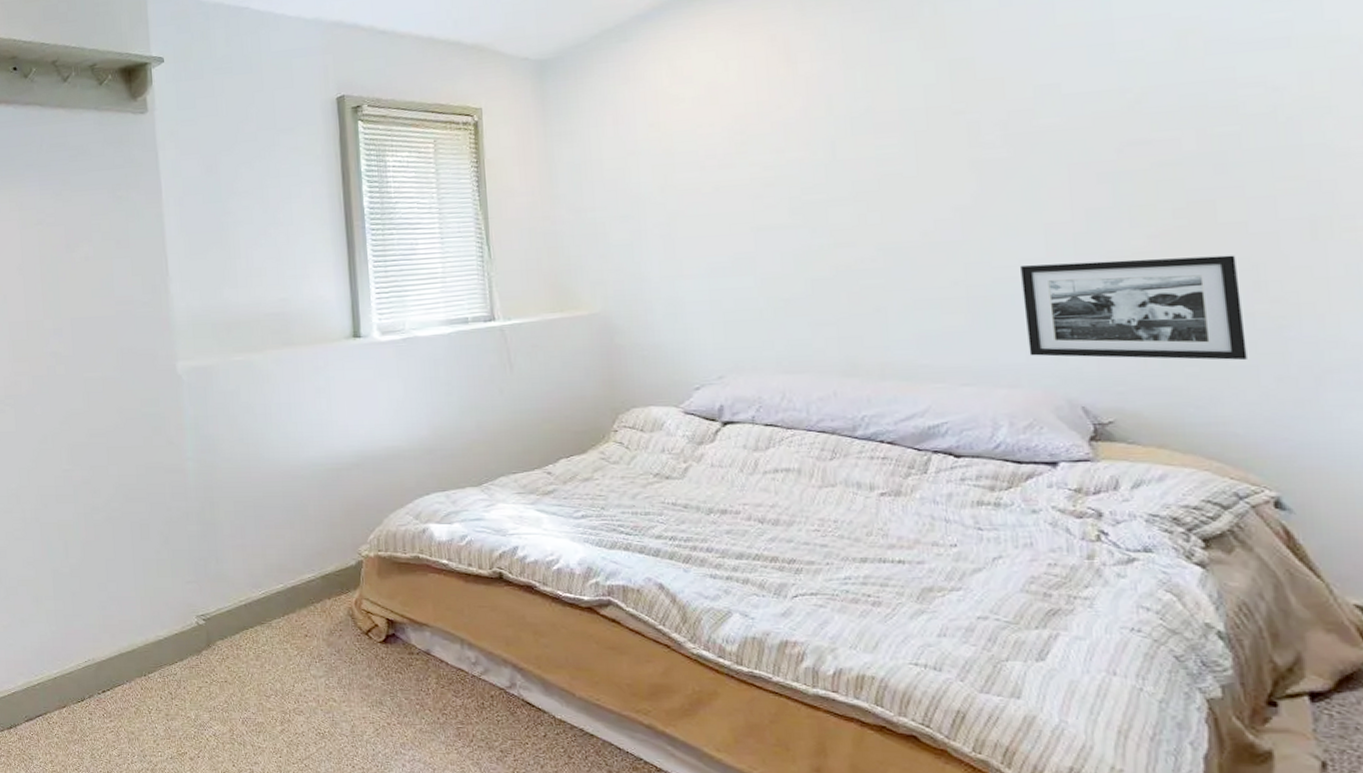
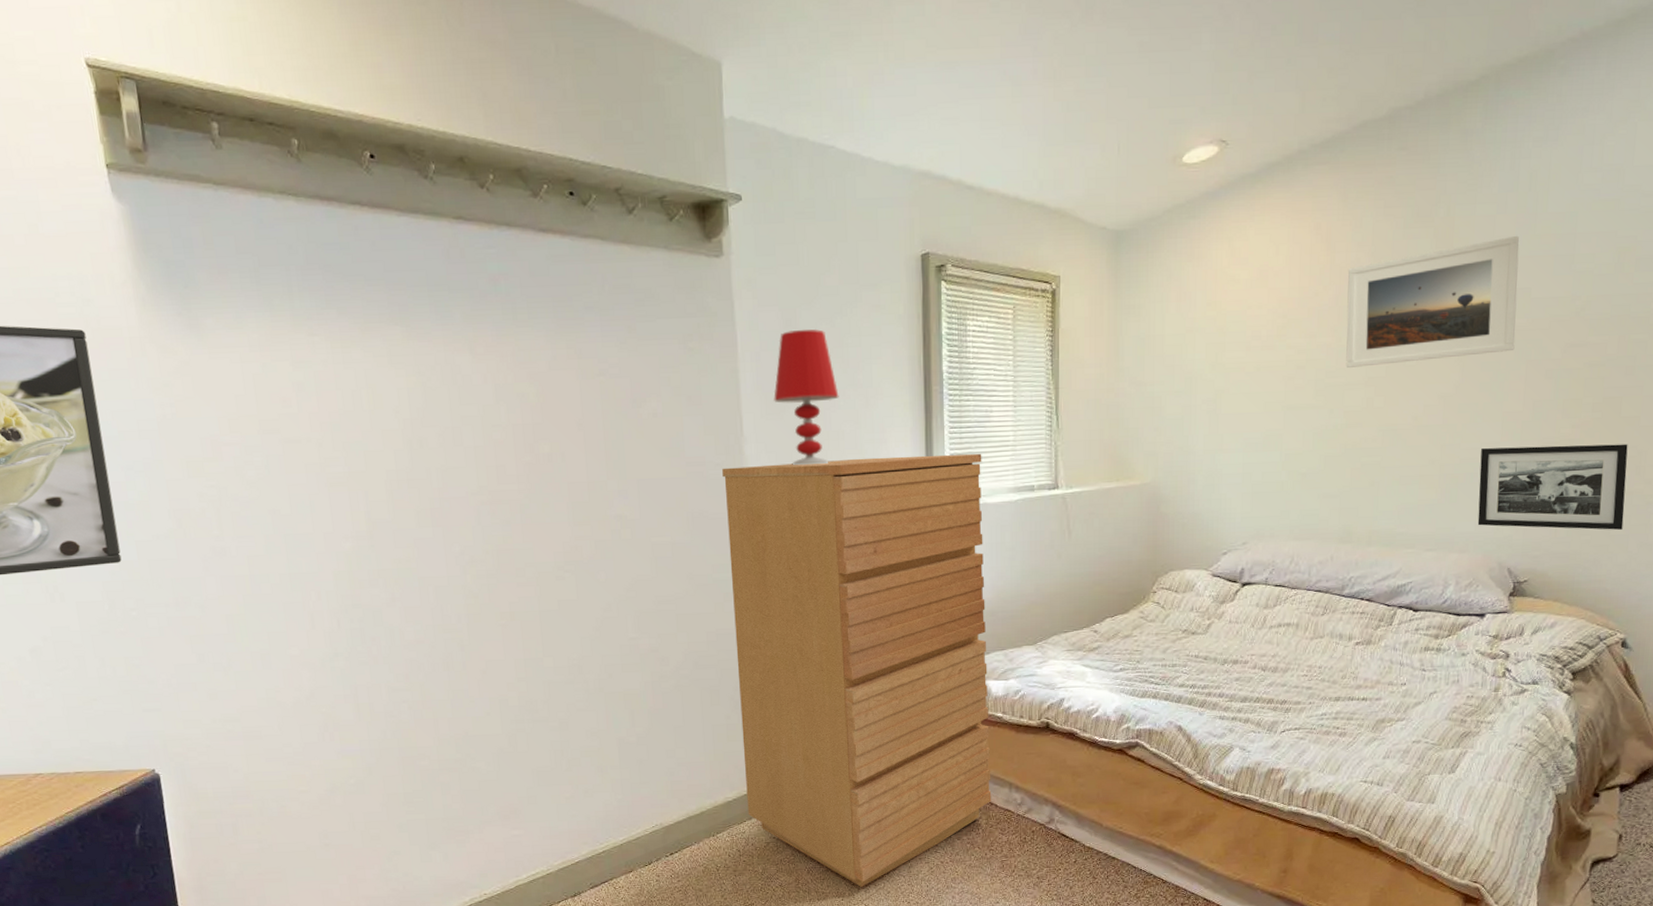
dresser: none [149,286,441,744] -> present [722,453,992,887]
table lamp: none [197,173,260,303] -> present [774,329,839,466]
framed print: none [815,29,1049,183] -> present [1346,236,1519,368]

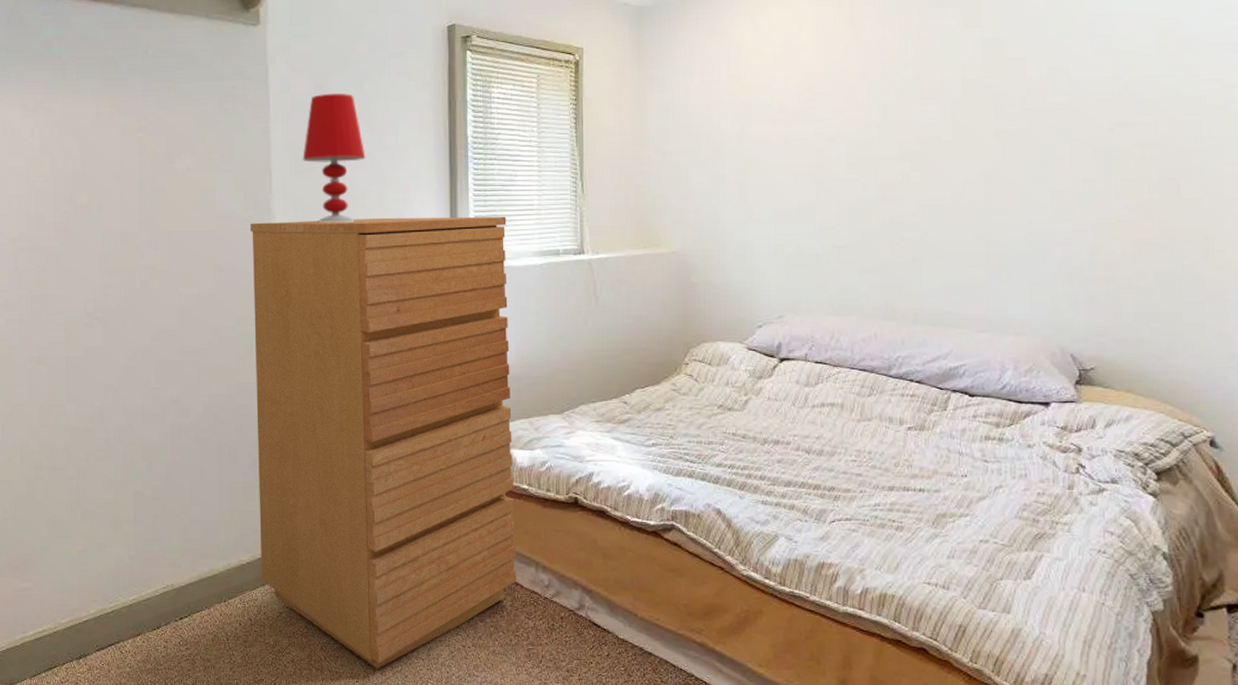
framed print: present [1346,236,1519,368] -> none [874,17,1057,142]
picture frame: present [1477,444,1628,531] -> none [1030,226,1196,319]

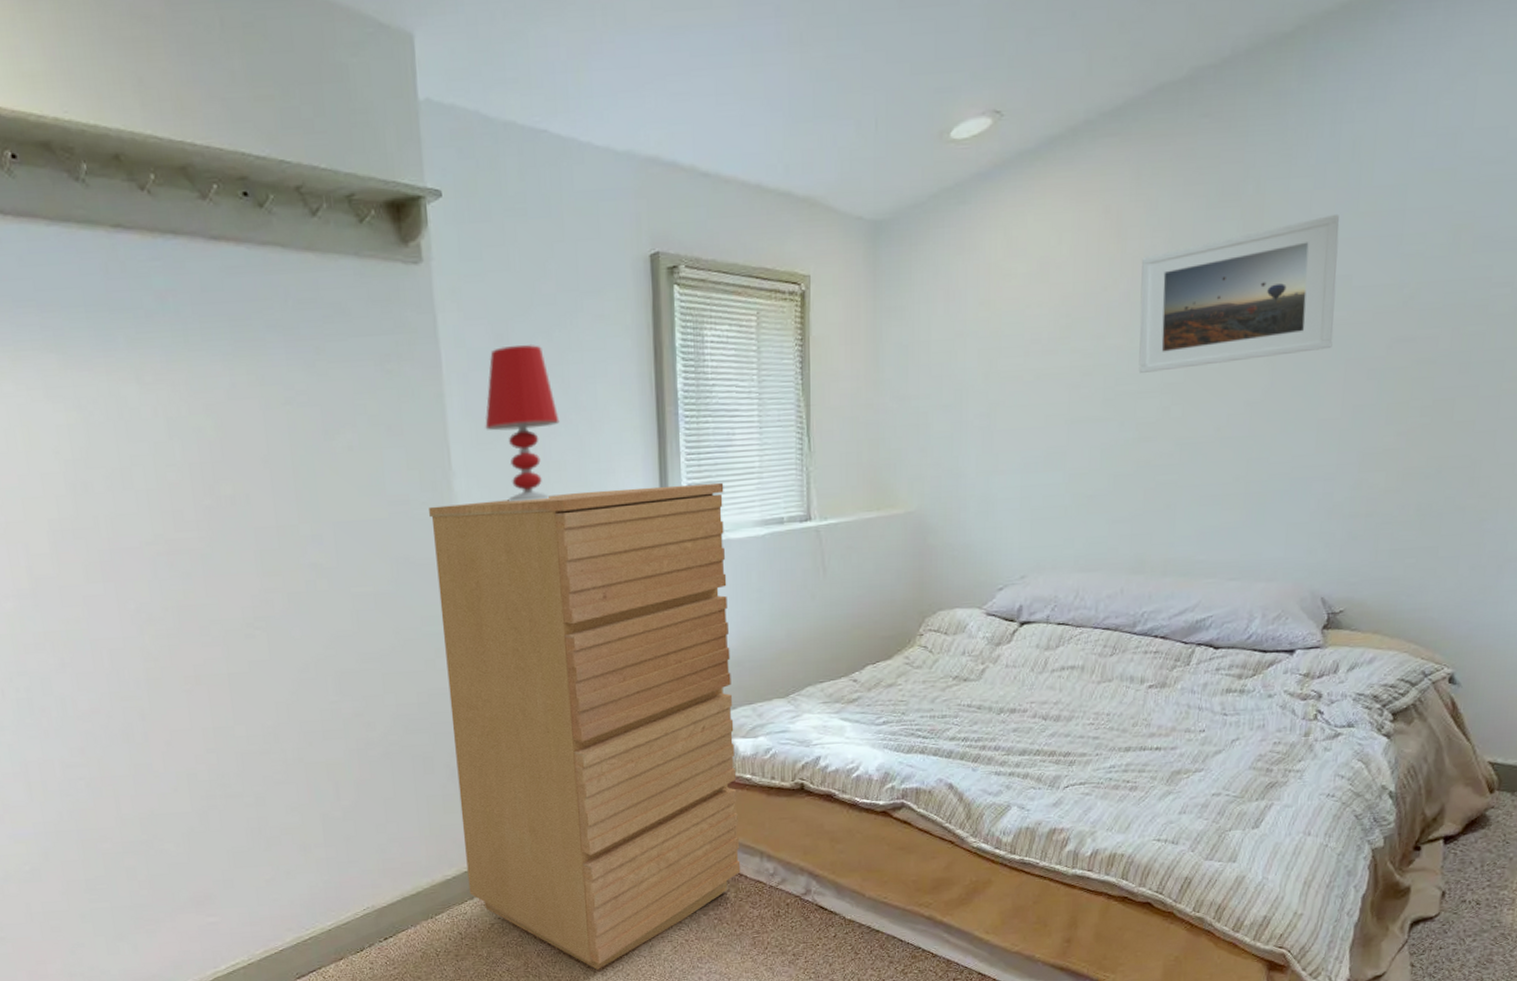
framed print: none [874,17,1057,142] -> present [1138,215,1340,373]

